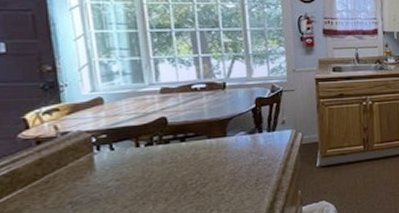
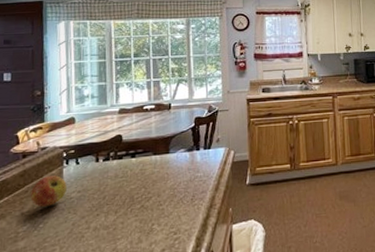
apple: none [53,163,101,198] -> present [30,175,67,207]

